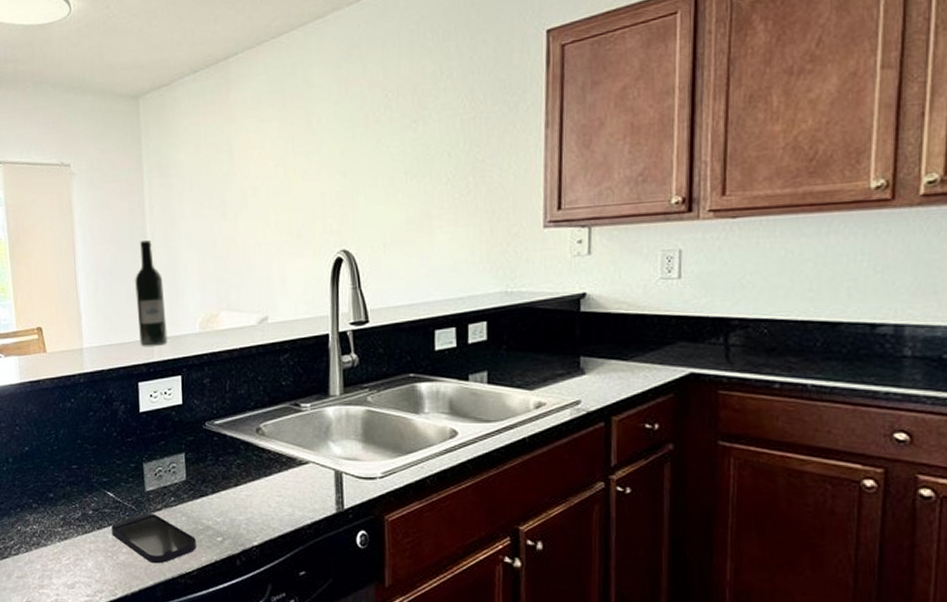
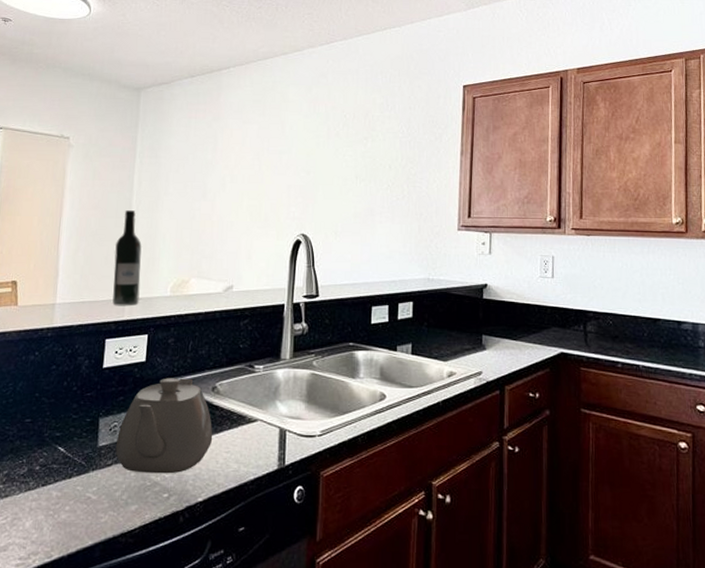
mobile phone: present [111,513,196,564] -> none [57,469,142,522]
teapot: none [162,420,263,518] -> present [115,377,213,474]

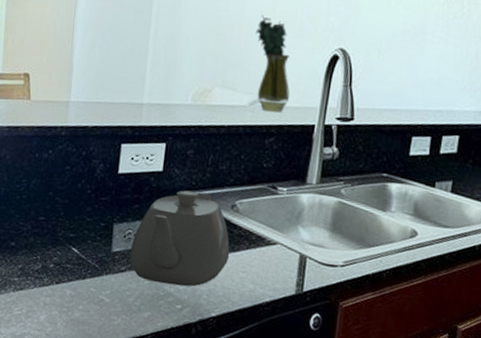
wine bottle: present [112,210,142,307] -> none [129,5,163,112]
vase: none [226,210,260,297] -> present [255,15,290,113]

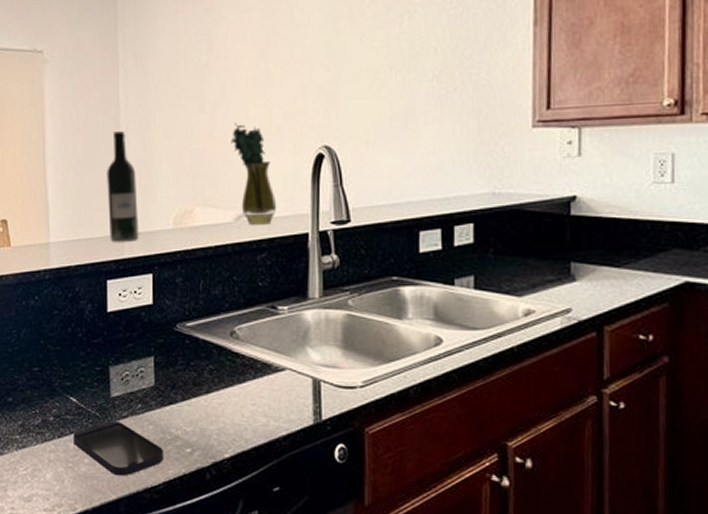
mobile phone: none [70,273,155,325] -> present [73,421,163,476]
wine bottle: none [129,5,163,112] -> present [107,131,139,243]
teapot: present [129,190,230,287] -> none [129,322,236,428]

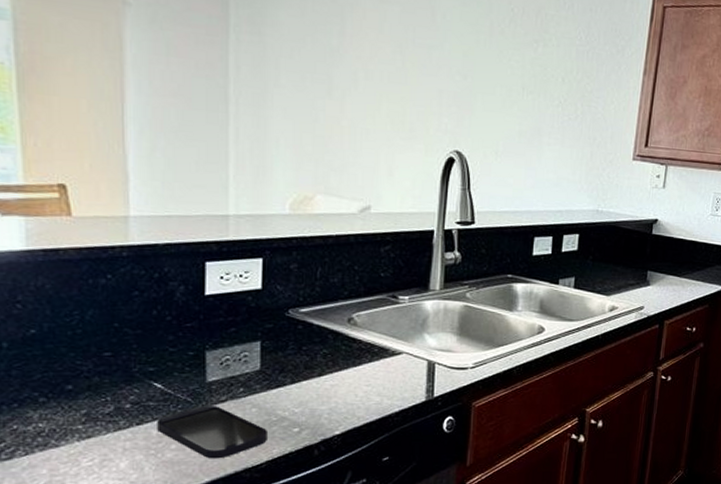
wine bottle: present [107,131,139,243] -> none [209,102,248,225]
vase: present [231,123,277,226] -> none [360,114,405,220]

